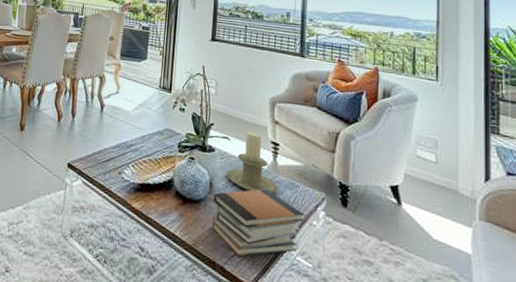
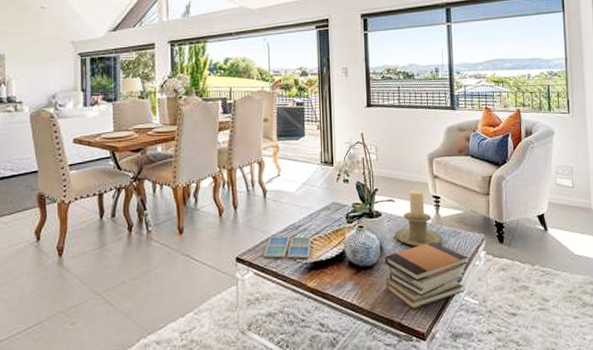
drink coaster: none [93,150,141,179] -> present [263,236,311,259]

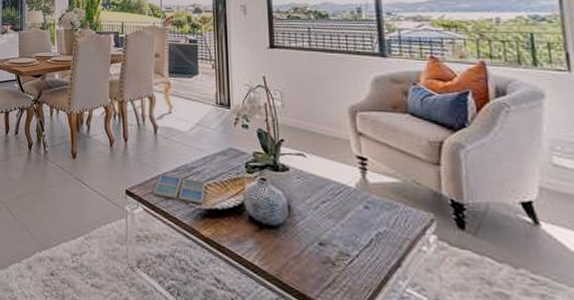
book stack: present [385,241,467,309] -> none [294,210,410,289]
candle holder: present [394,190,443,247] -> none [306,146,373,216]

